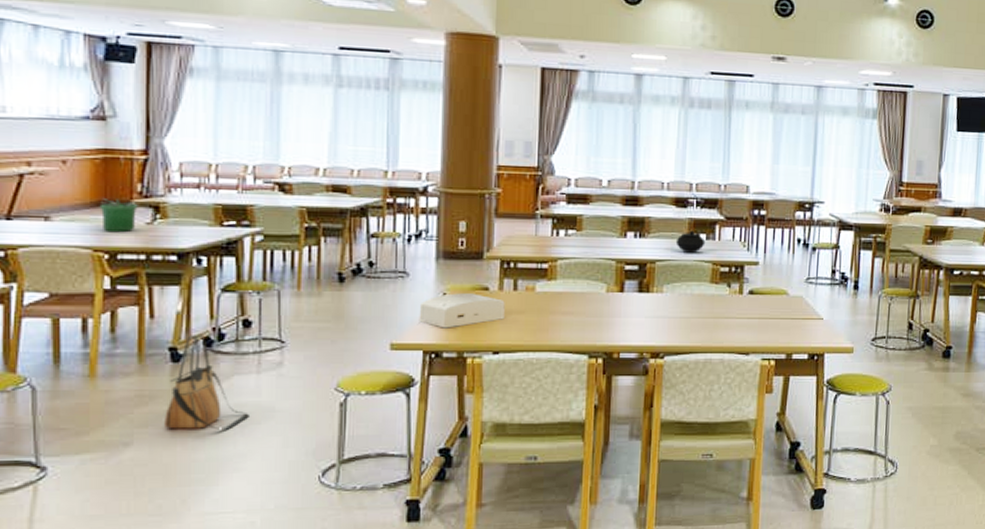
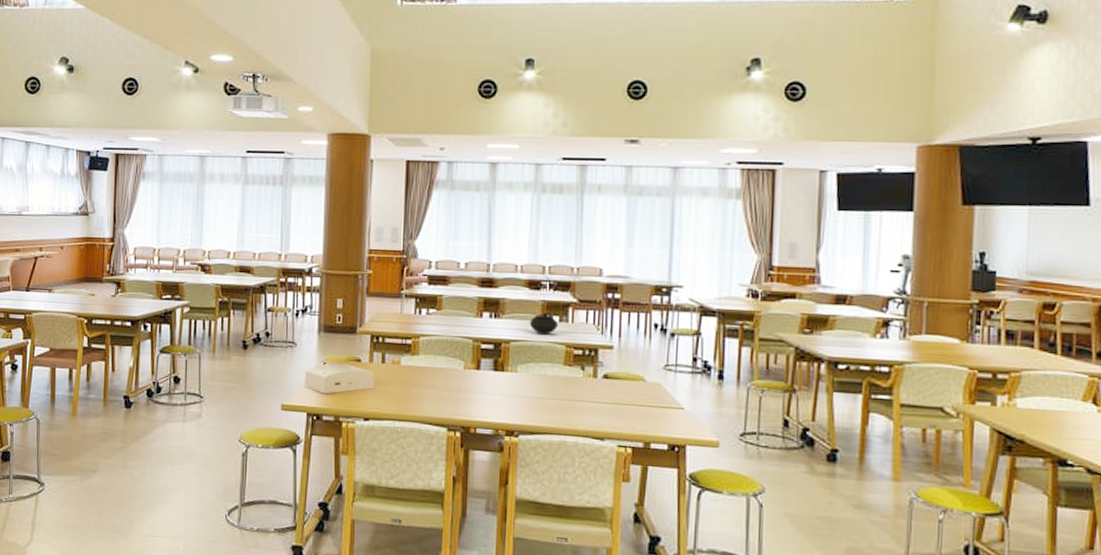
planter: present [99,199,138,233] -> none [82,276,107,303]
tote bag: present [165,335,249,430] -> none [119,387,177,467]

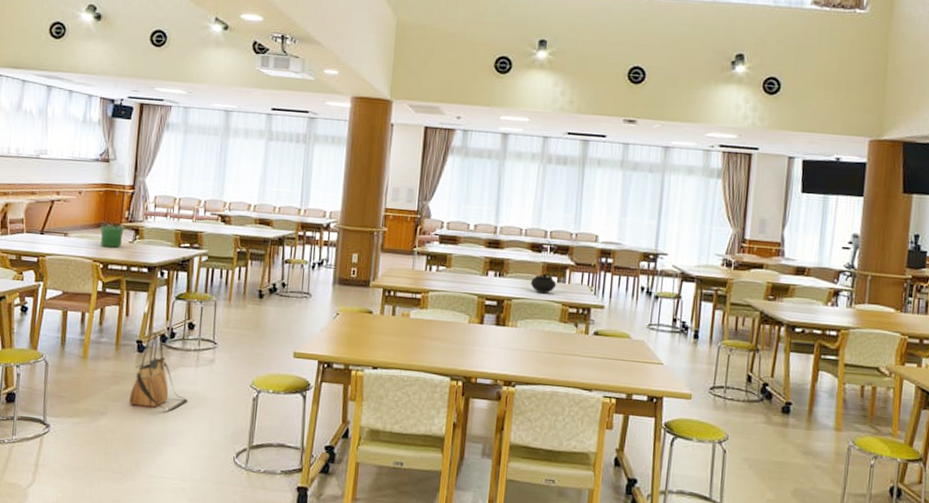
planter: none [82,276,107,303] -> present [100,222,125,248]
tote bag: none [119,387,177,467] -> present [129,332,188,411]
tissue dispenser: present [304,363,374,394] -> none [316,314,385,344]

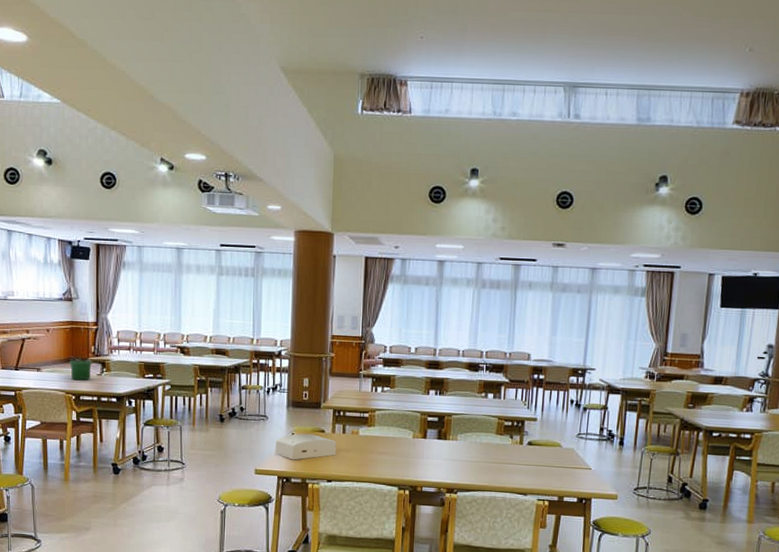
tote bag: present [129,332,188,411] -> none [110,455,162,524]
tissue dispenser: none [316,314,385,344] -> present [275,433,336,460]
teapot: present [530,262,557,294] -> none [468,380,493,409]

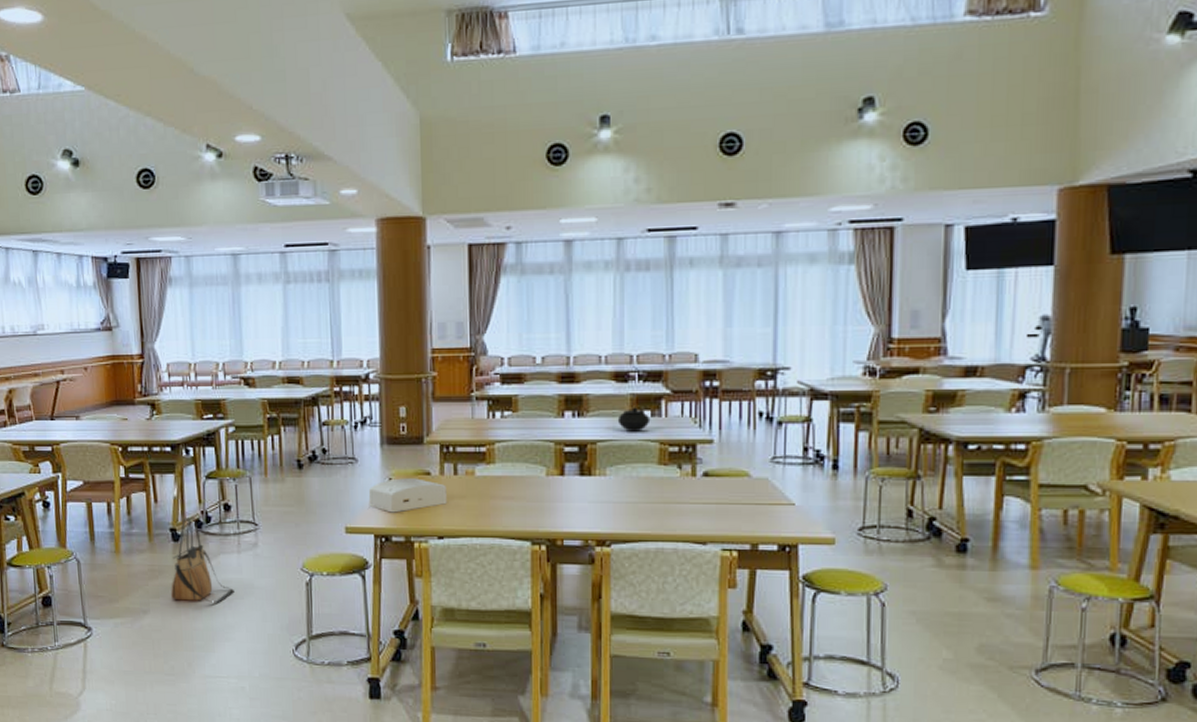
planter: present [69,357,92,381] -> none [112,399,140,428]
tote bag: none [110,455,162,524] -> present [171,517,234,603]
teapot: none [468,380,493,409] -> present [617,393,651,432]

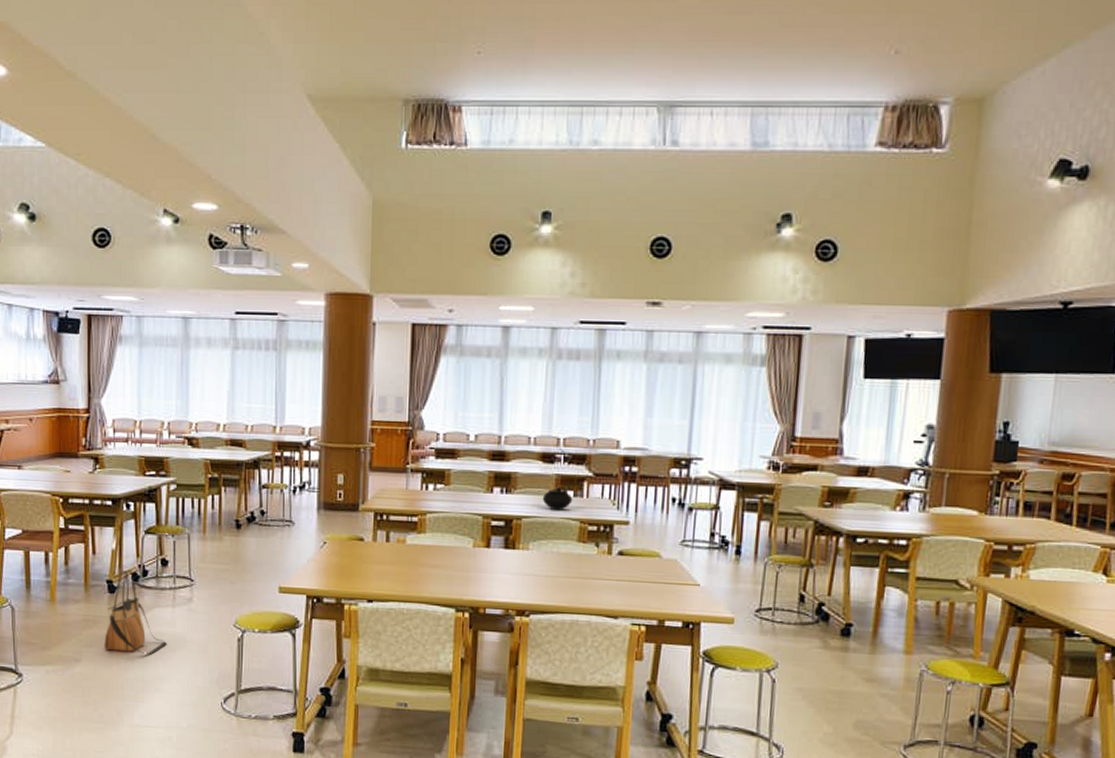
tissue dispenser: present [368,478,447,513] -> none [303,542,378,576]

